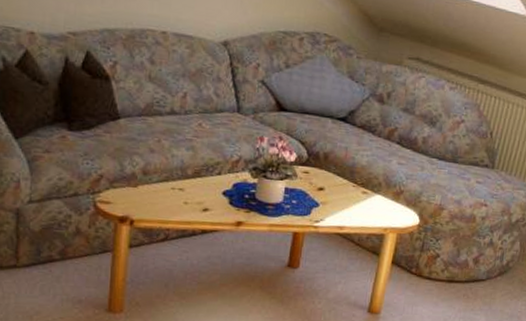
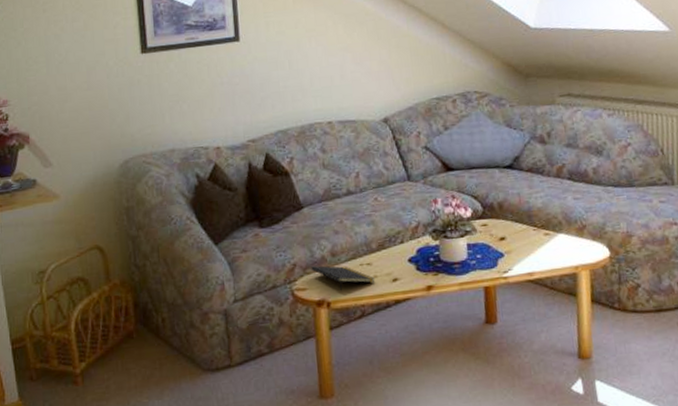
notepad: none [118,181,185,211] -> present [311,265,375,290]

